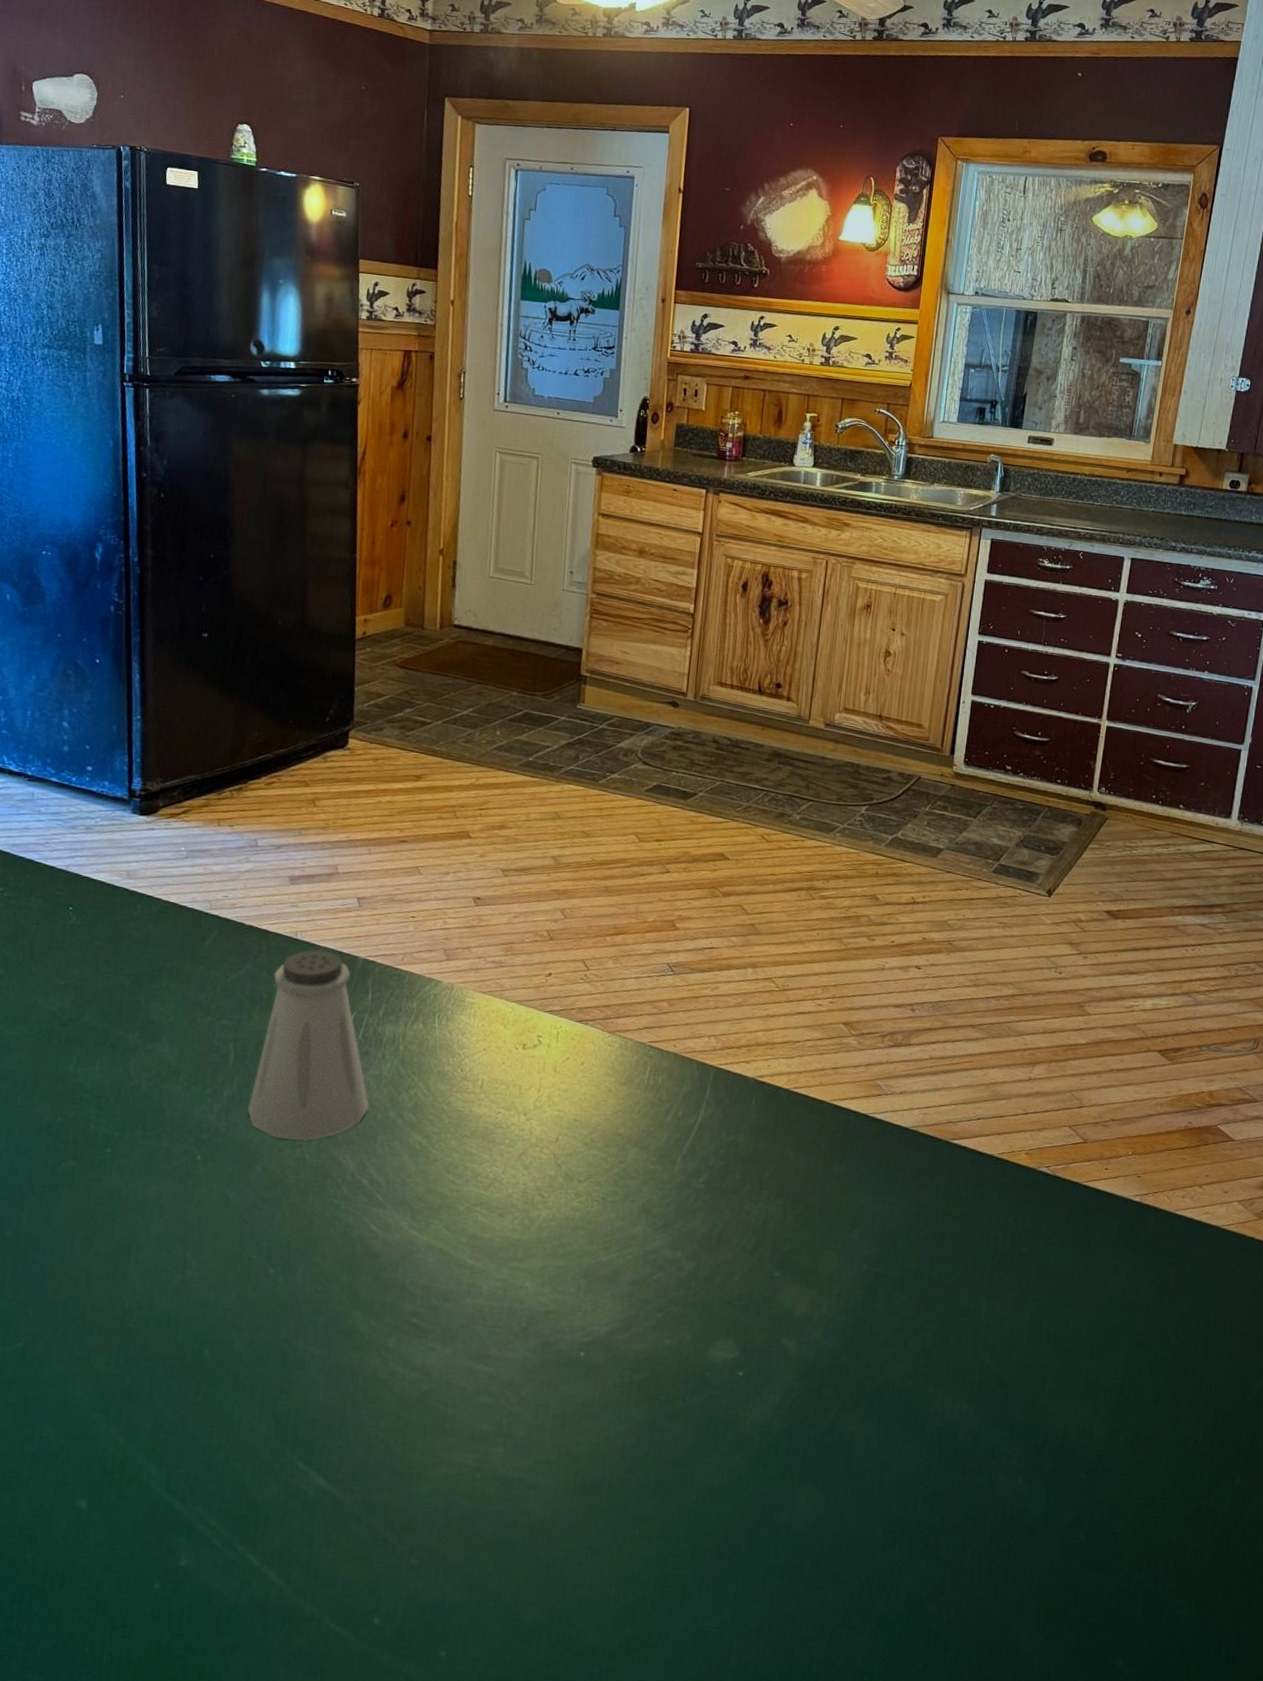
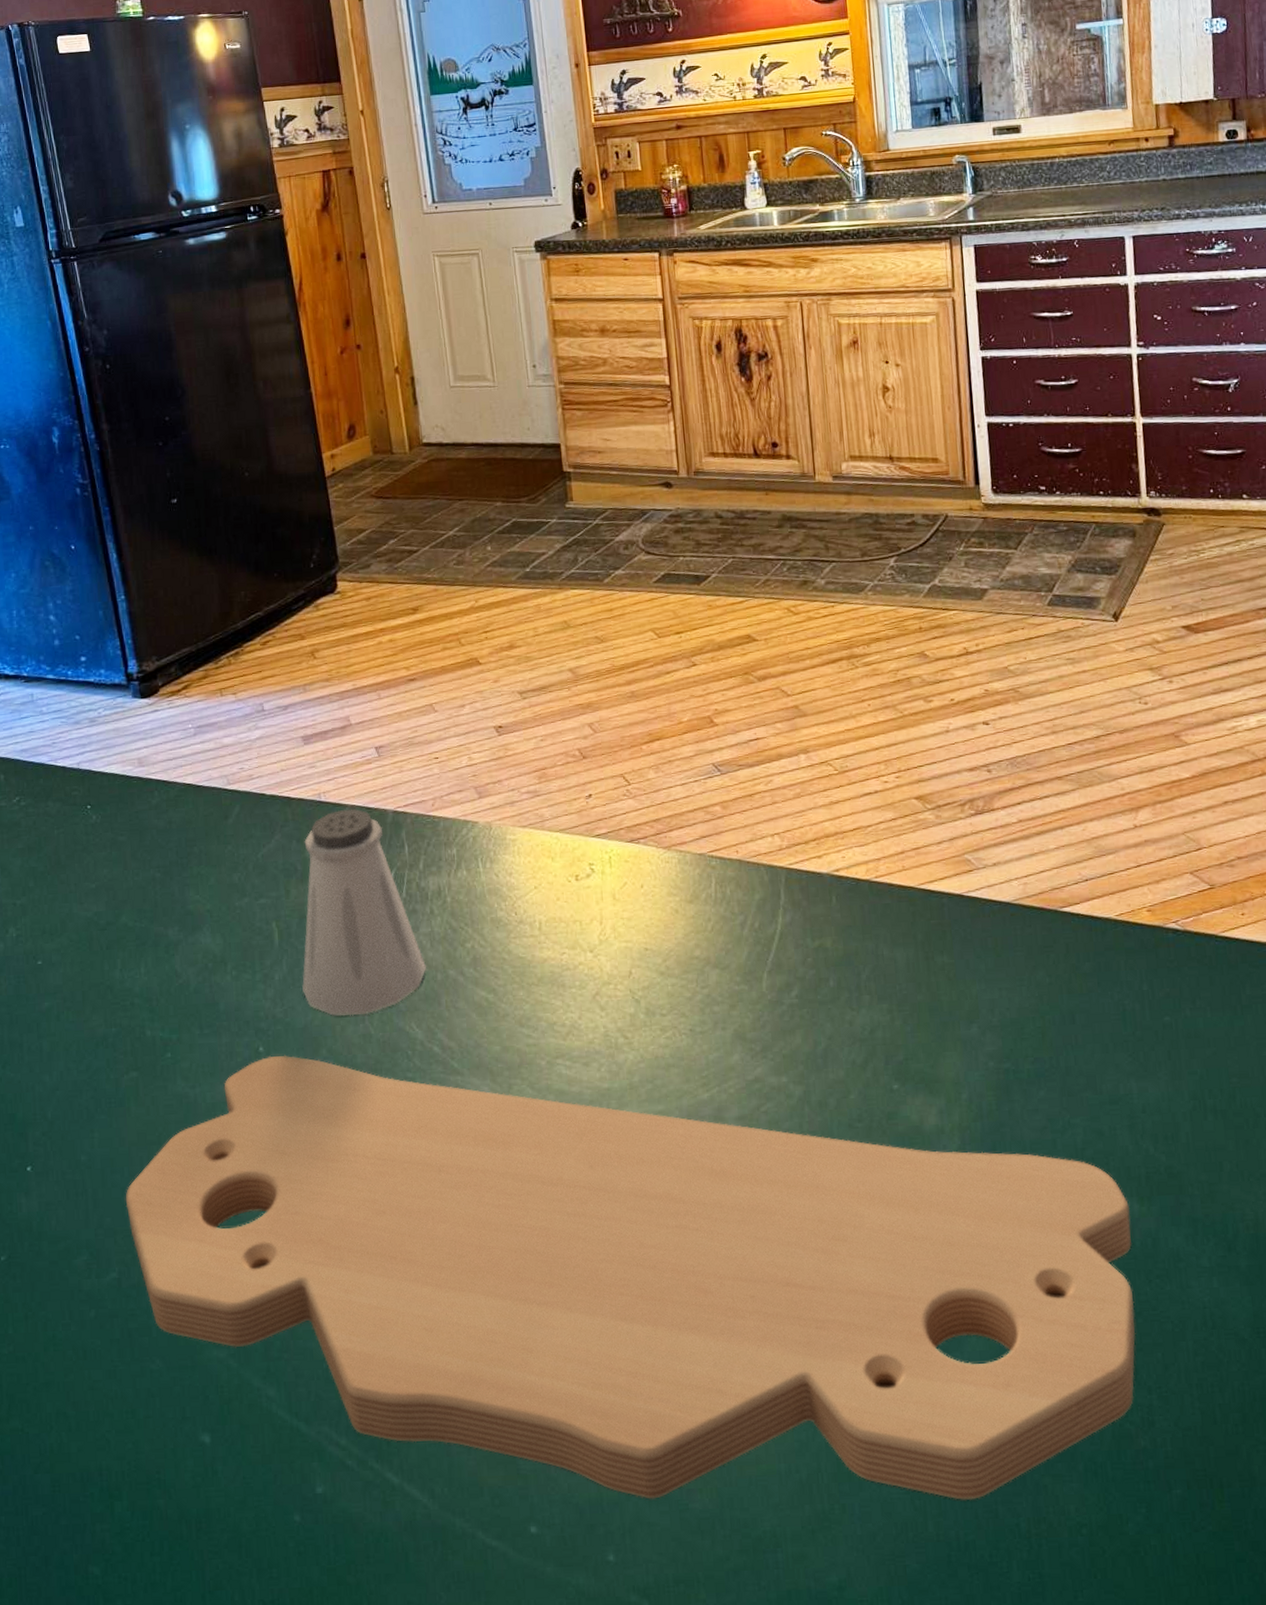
cutting board: none [42,1165,960,1640] -> present [125,1055,1136,1500]

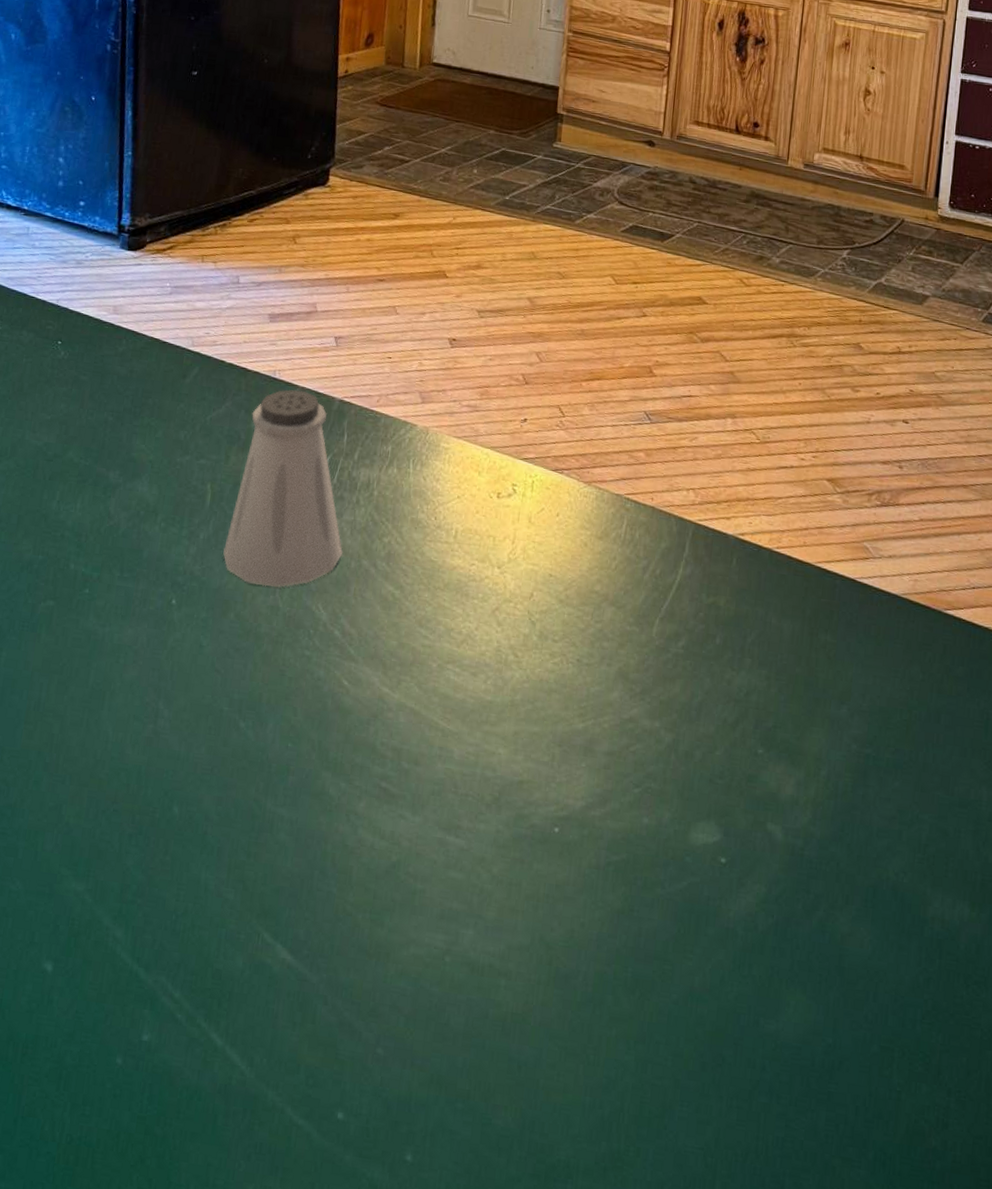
cutting board: present [125,1055,1136,1500] -> none [18,609,960,1168]

